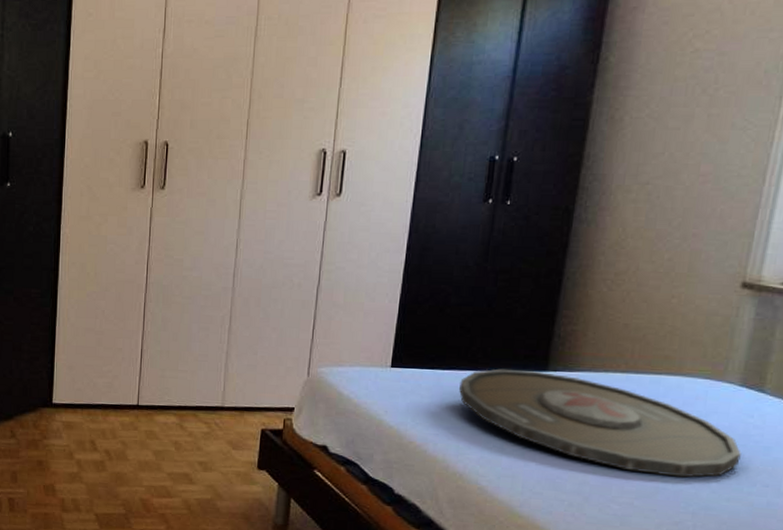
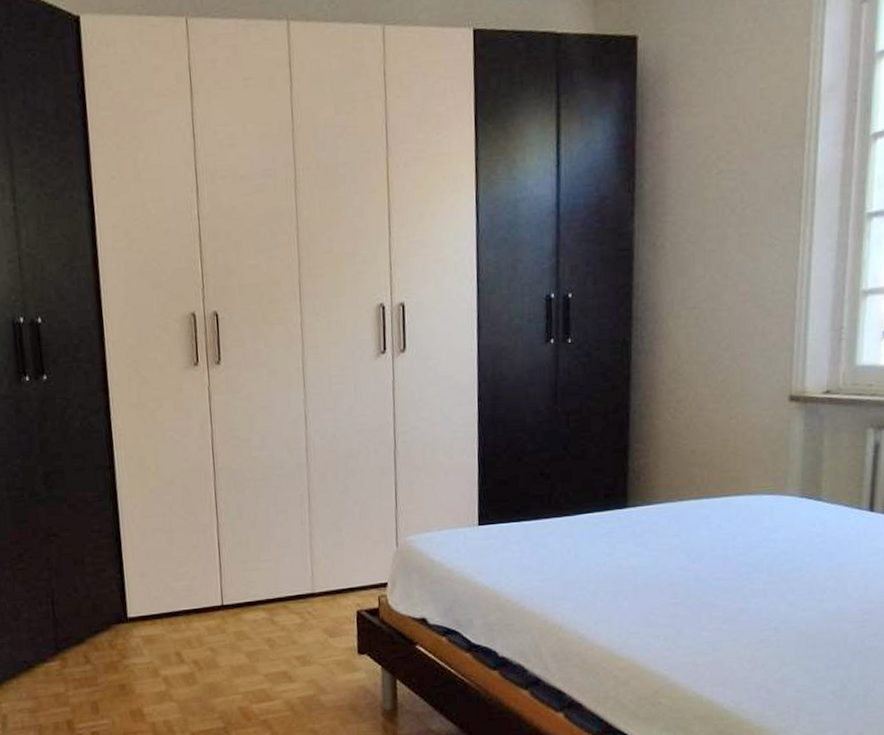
serving tray: present [458,368,741,478] -> none [546,509,809,597]

